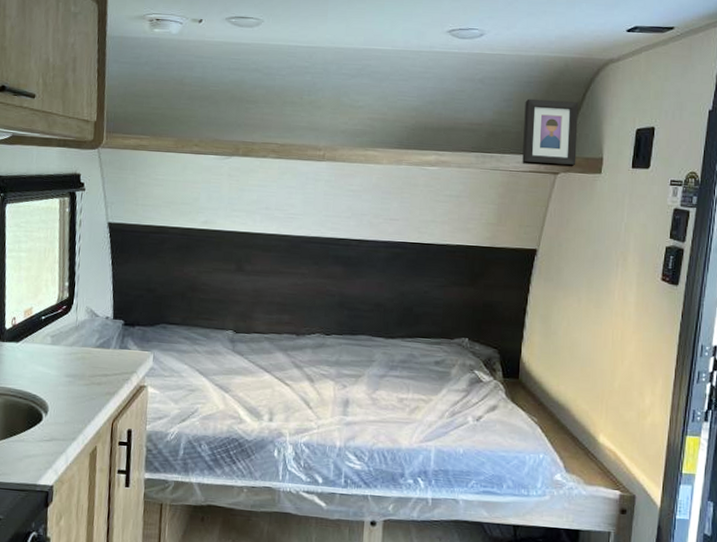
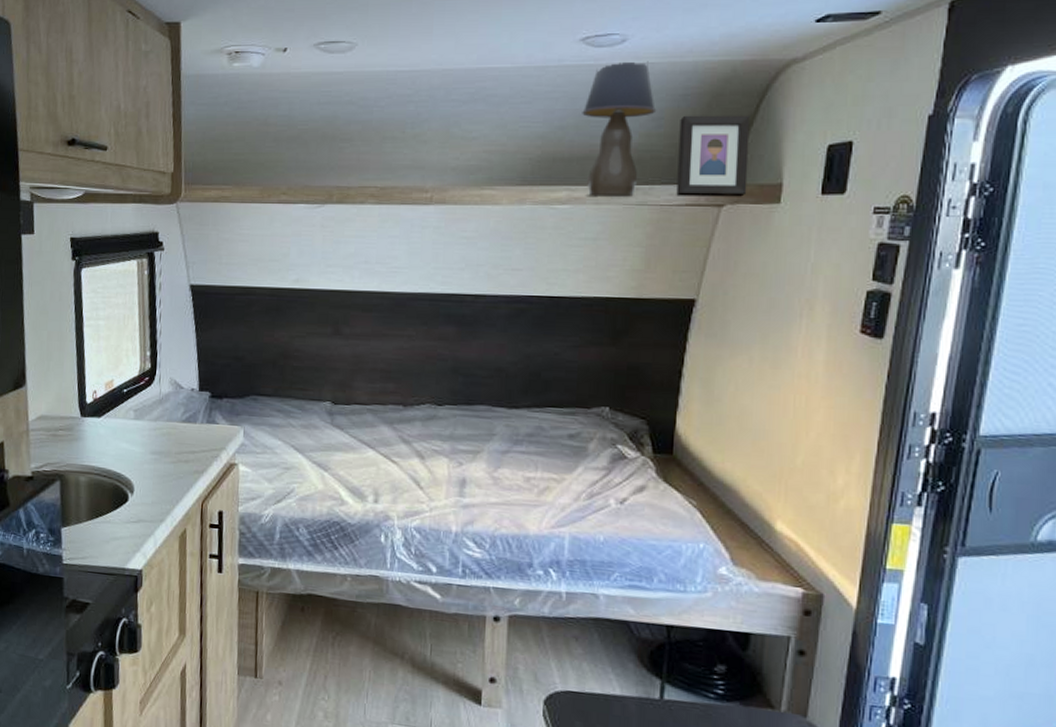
table lamp: none [448,52,507,164] -> present [582,61,657,198]

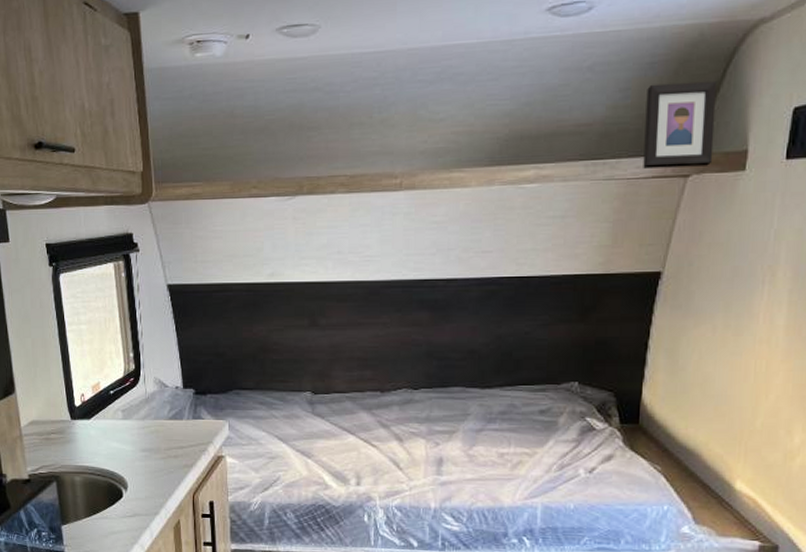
table lamp: present [582,61,657,198] -> none [549,29,624,175]

